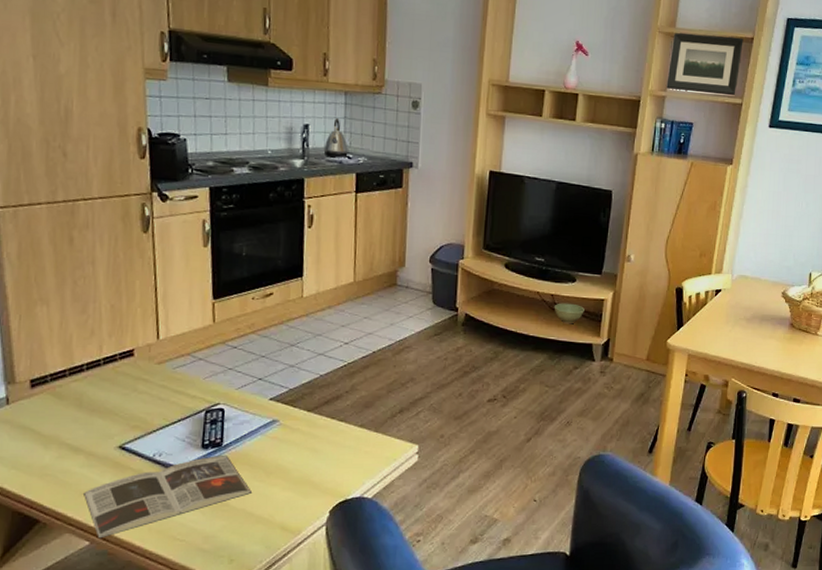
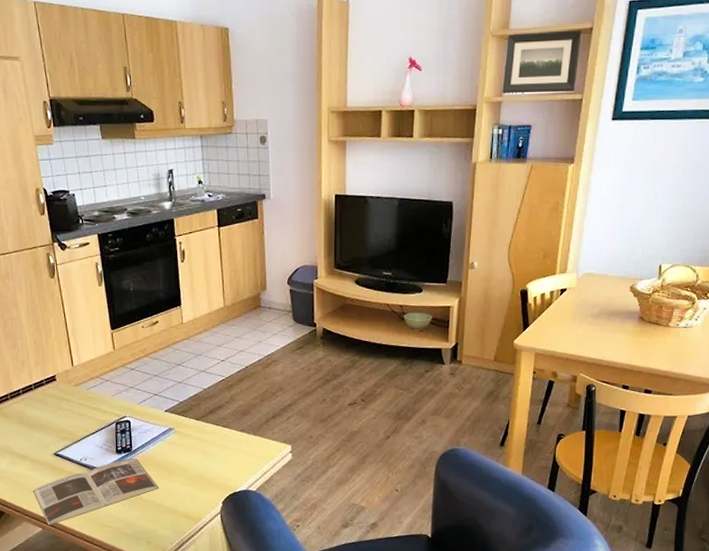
kettle: present [323,118,350,159] -> none [187,161,209,197]

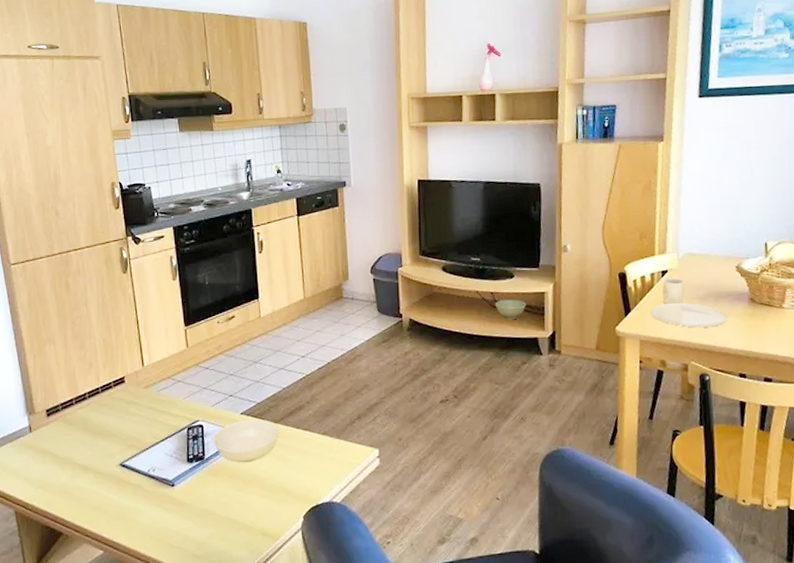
magazine: present [33,459,159,526] -> none [95,468,233,548]
bowl: none [139,416,200,454] -> present [212,419,279,462]
picture frame: present [502,31,582,93] -> none [583,13,660,75]
plate: none [547,319,618,343] -> present [650,302,729,328]
mug: none [560,296,580,320] -> present [662,277,685,304]

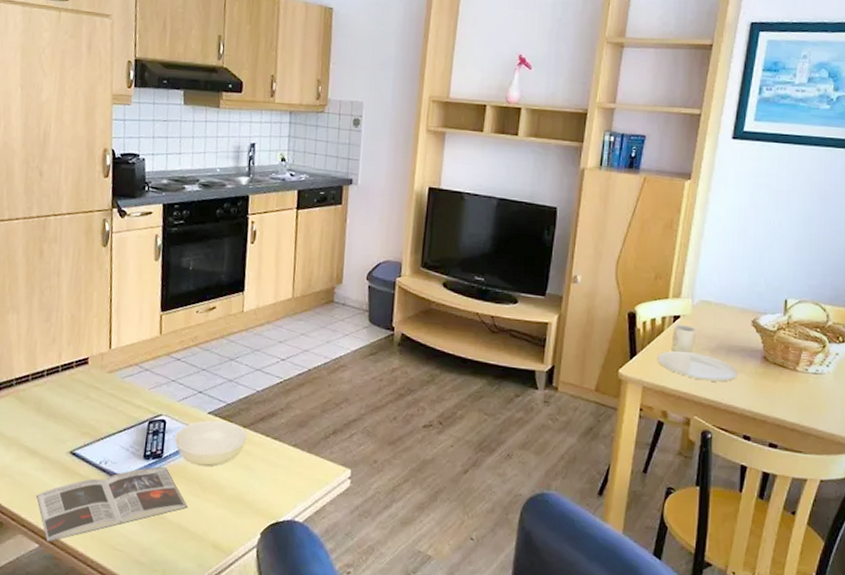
magazine: none [95,468,233,548] -> present [36,467,187,542]
bowl: present [495,299,526,321] -> none [494,325,527,349]

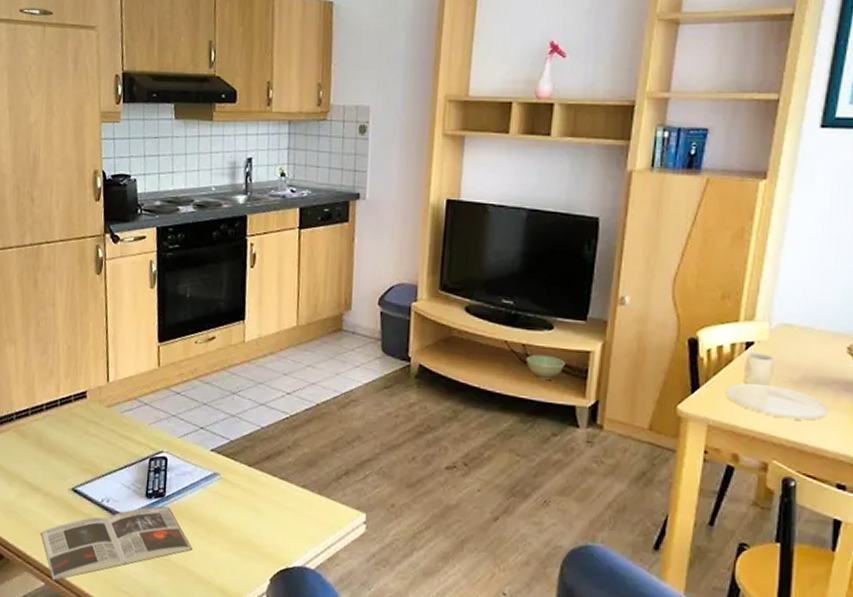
bowl: present [173,420,247,466] -> none [176,457,252,507]
bowl: none [494,325,527,349] -> present [525,354,565,381]

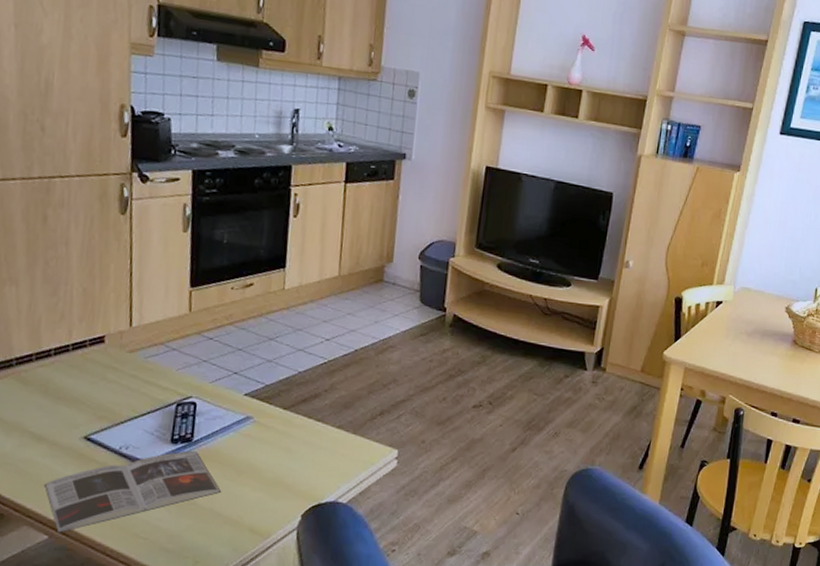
bowl: present [525,354,565,381] -> none [546,307,579,331]
plate: present [725,383,830,421] -> none [699,334,771,364]
mug: present [744,351,774,386] -> none [713,309,736,336]

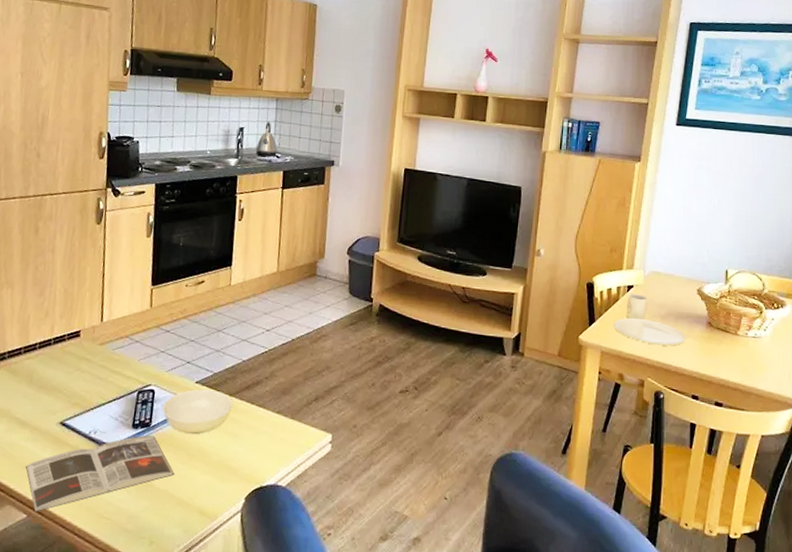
bowl: none [205,401,287,449] -> present [162,389,233,434]
kettle: none [313,104,341,147] -> present [255,122,278,158]
plate: none [699,334,771,364] -> present [613,317,686,346]
mug: none [713,309,736,336] -> present [627,293,647,319]

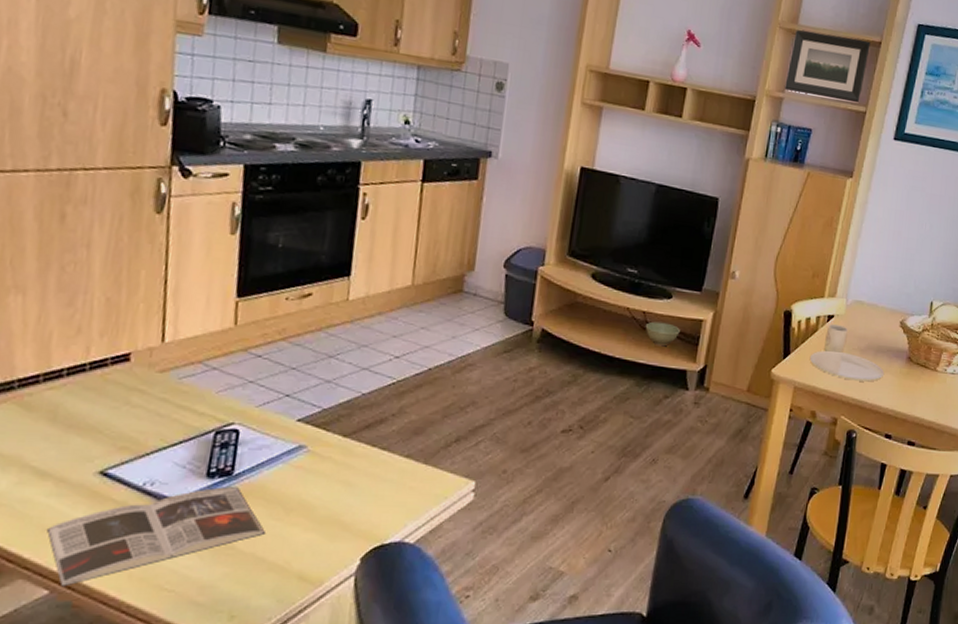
bowl: present [162,389,233,434] -> none [249,428,348,483]
kettle: present [255,122,278,158] -> none [387,95,419,142]
bowl: none [465,296,495,317] -> present [645,321,680,347]
picture frame: none [573,39,647,95] -> present [785,30,871,102]

